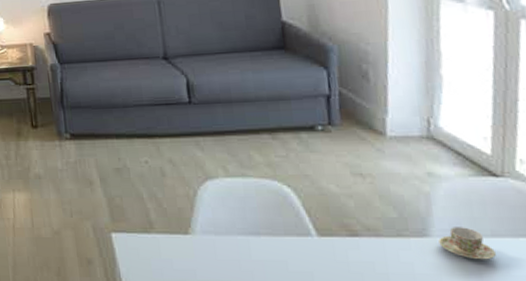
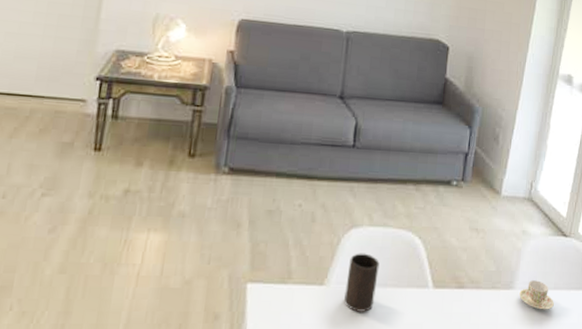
cup: none [211,203,249,259] -> present [344,253,380,312]

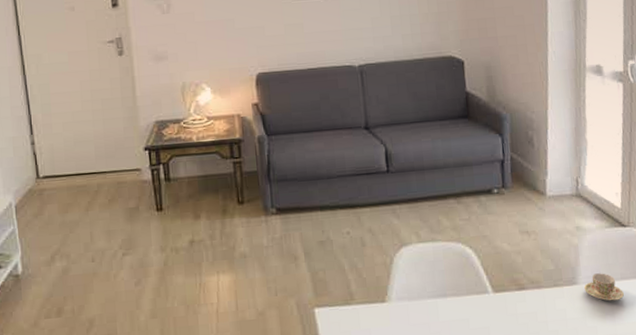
cup: present [344,253,380,312] -> none [405,268,438,323]

